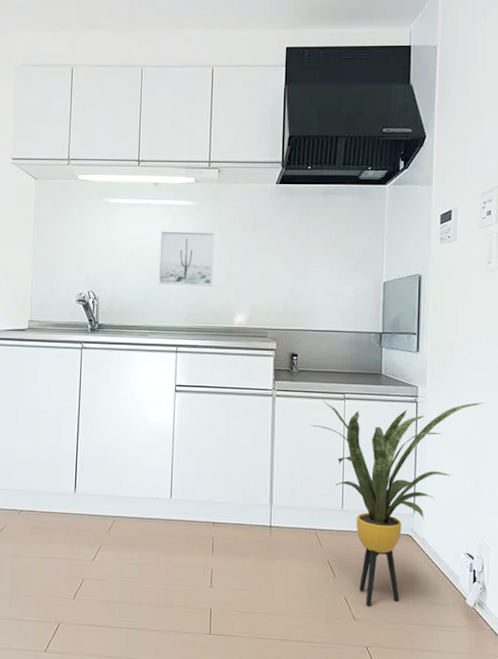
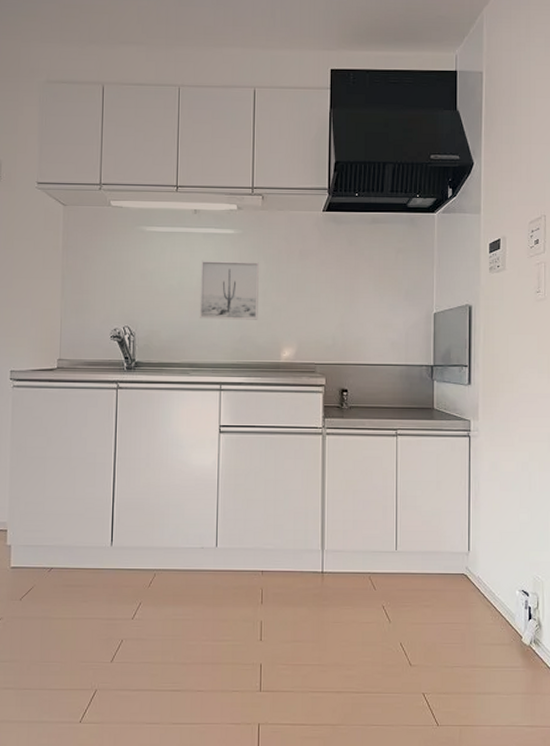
house plant: present [310,400,484,606] -> none [362,435,536,650]

